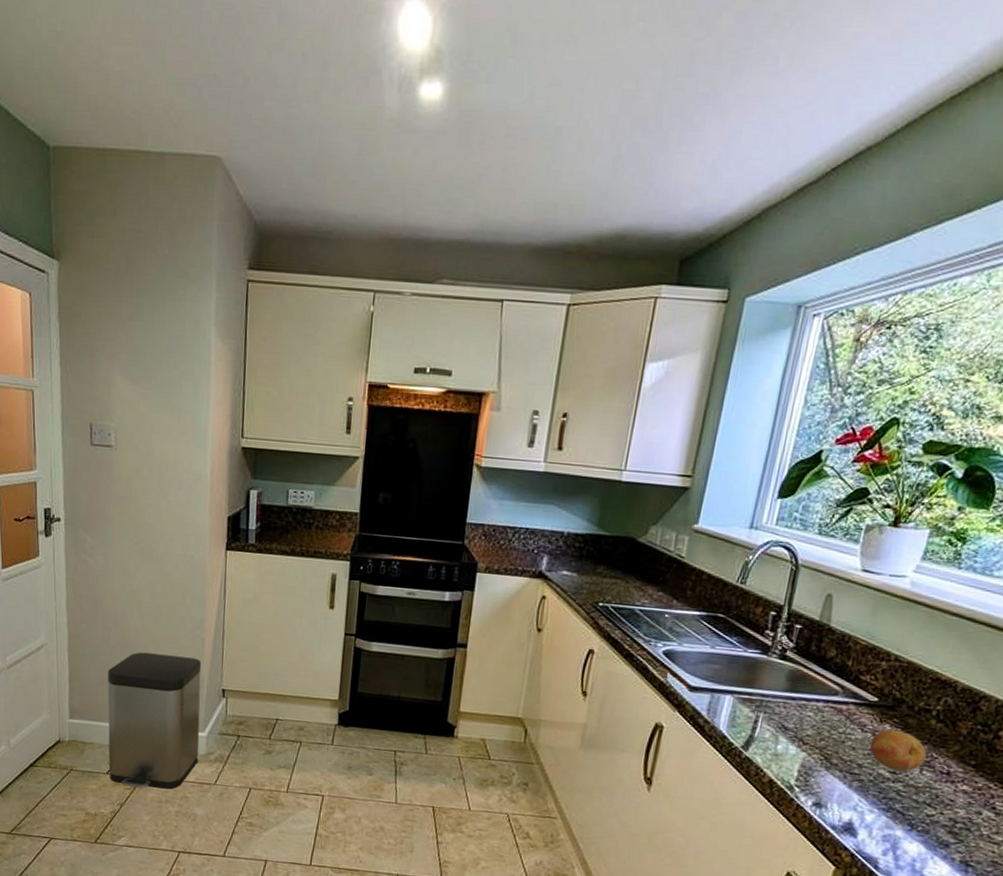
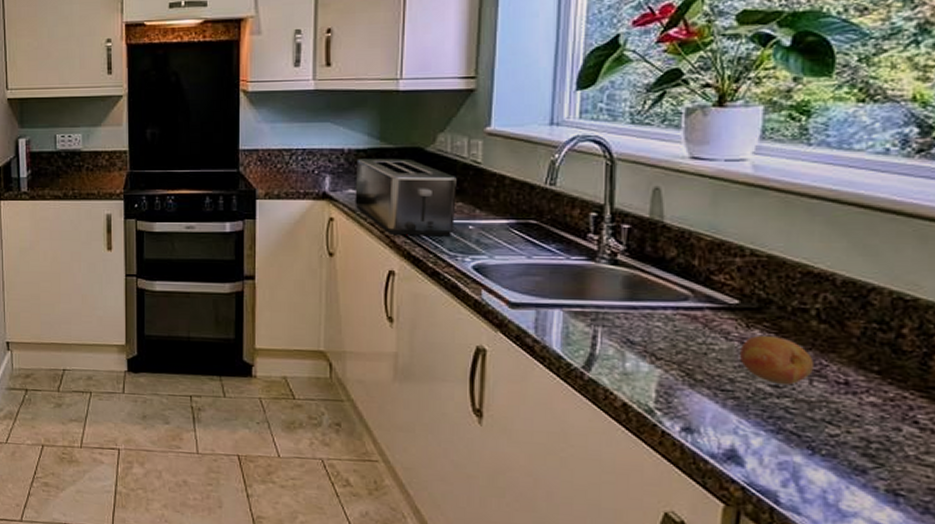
toaster: none [567,542,661,623] -> present [355,158,457,237]

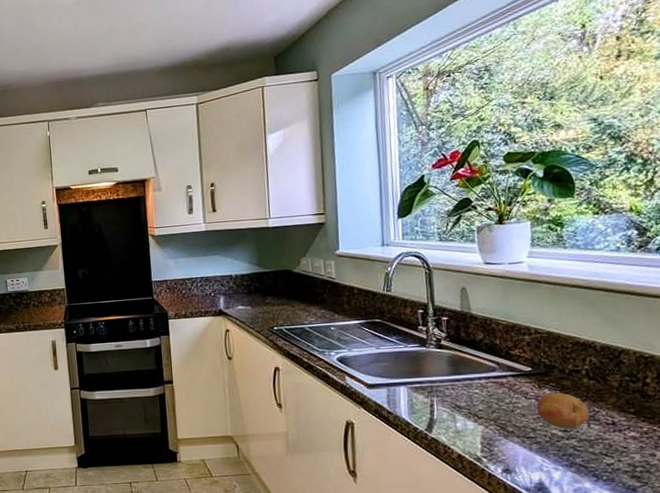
toaster: present [355,158,457,237] -> none [242,279,321,339]

